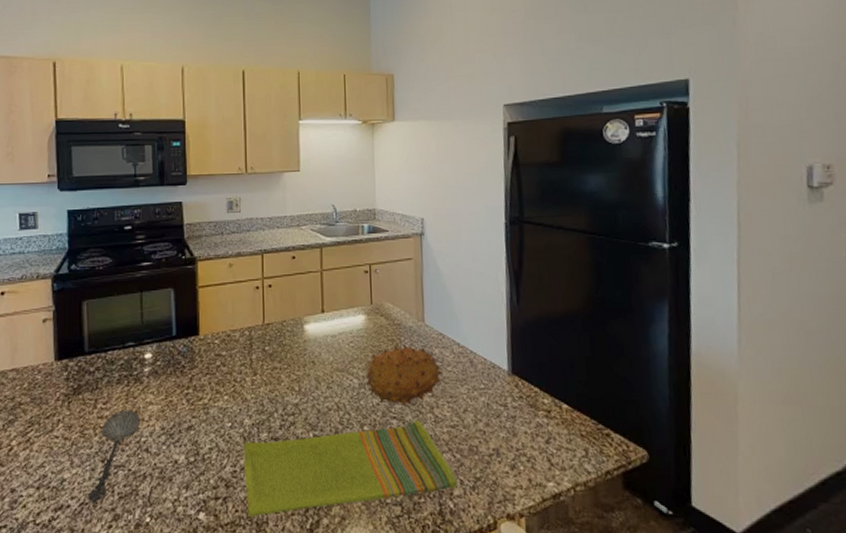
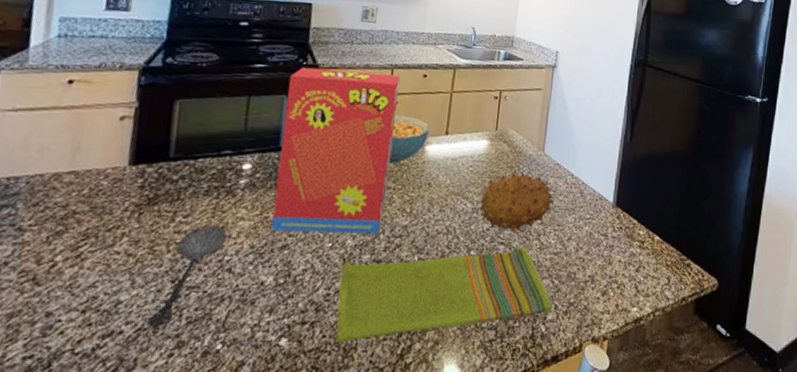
cereal box: none [172,259,274,413] -> present [271,67,400,234]
cereal bowl: none [271,297,306,344] -> present [389,115,430,163]

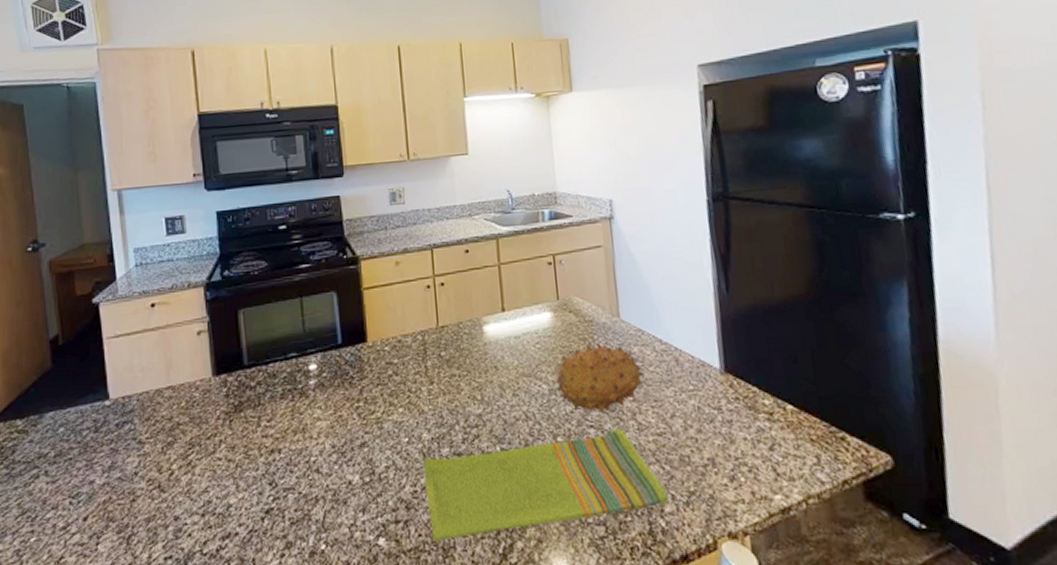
spoon: present [147,225,227,330] -> none [257,427,309,531]
cereal box: present [271,67,400,234] -> none [333,254,455,429]
cereal bowl: present [389,115,430,163] -> none [444,296,485,348]

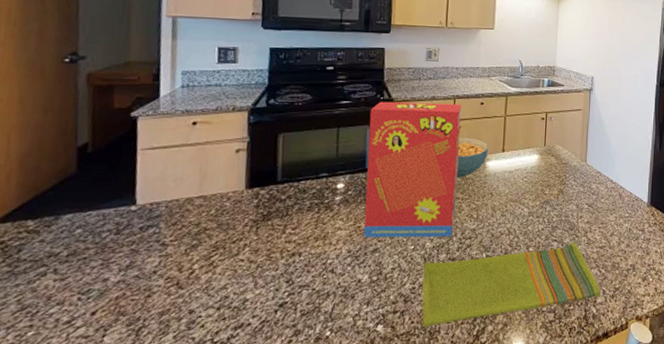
cereal box: none [333,254,455,429] -> present [363,101,462,237]
cereal bowl: none [444,296,485,348] -> present [457,137,489,177]
fruit: present [555,343,644,412] -> none [534,180,597,230]

